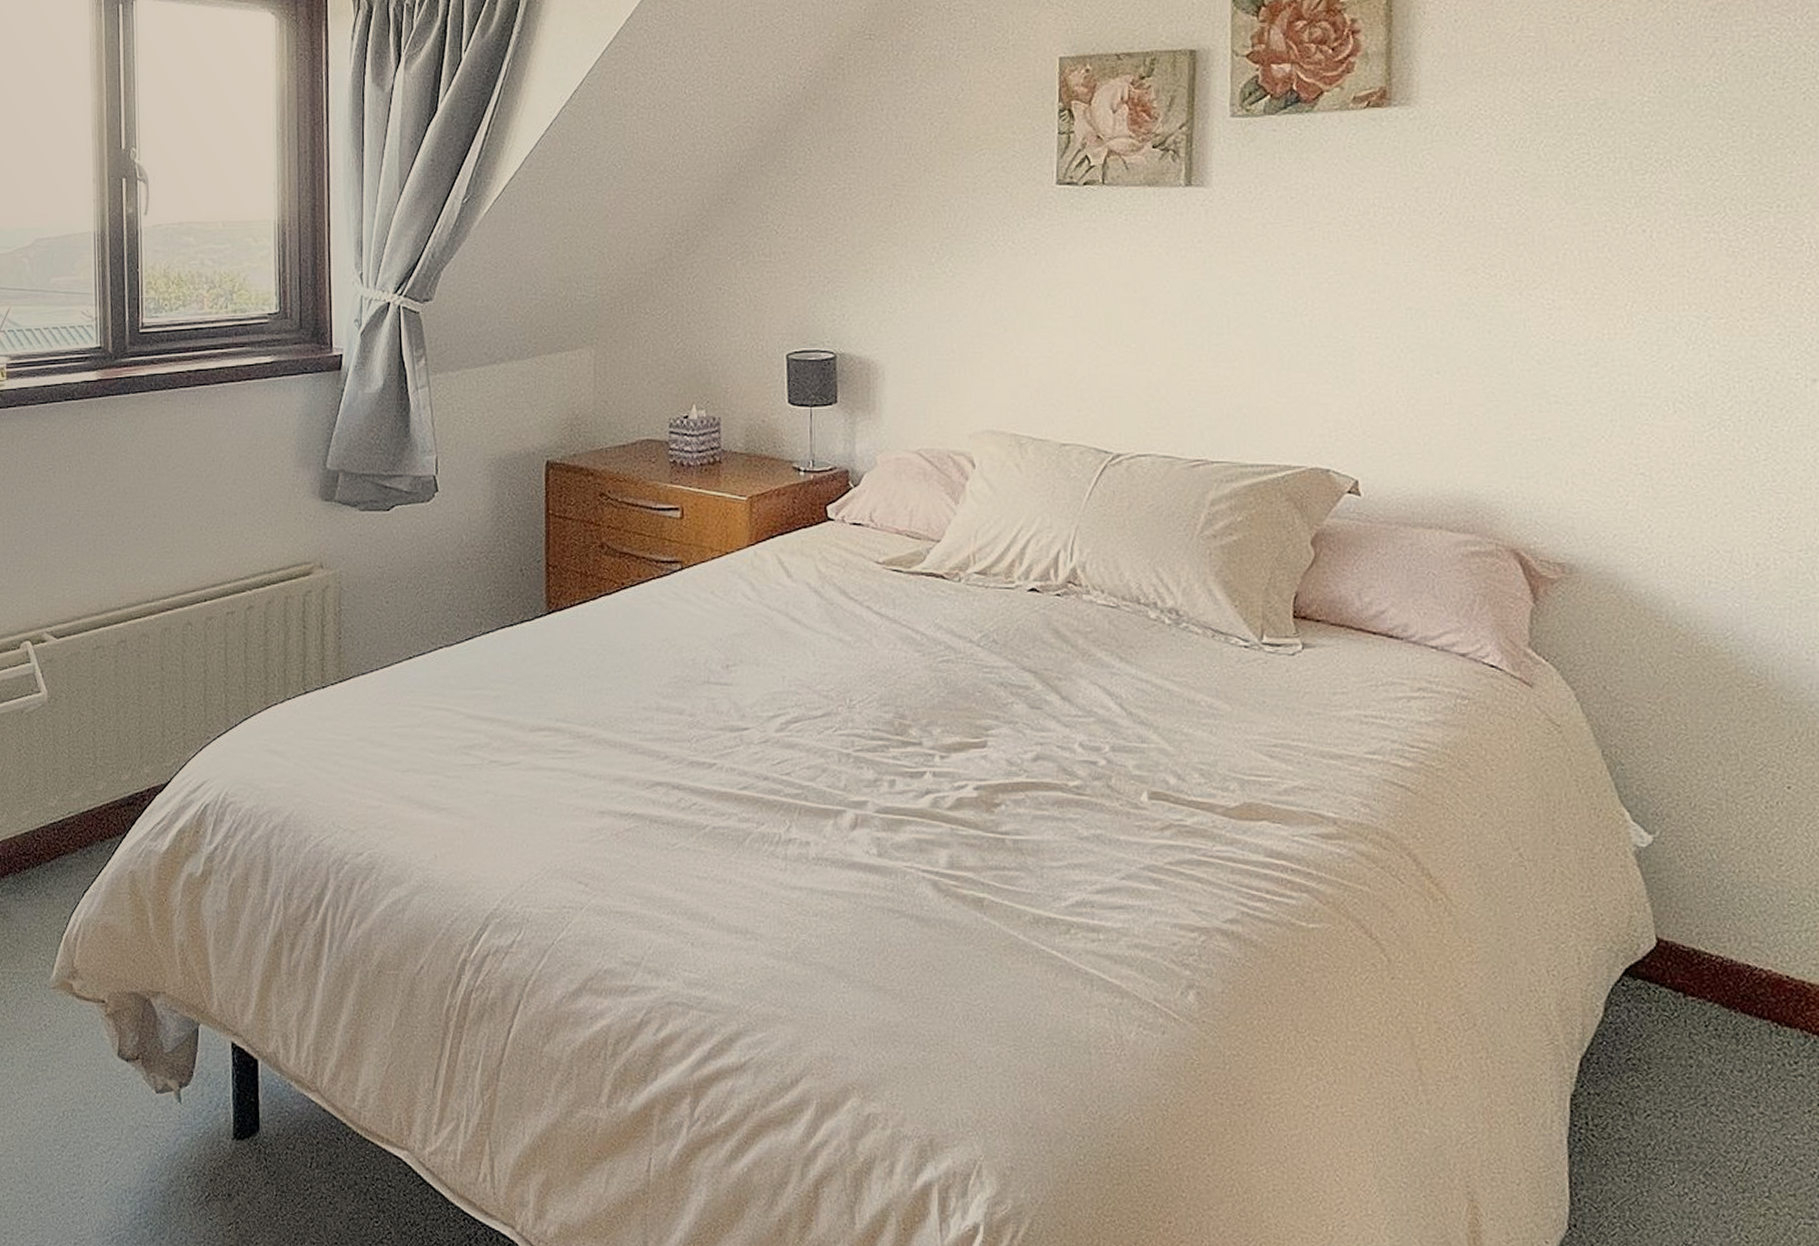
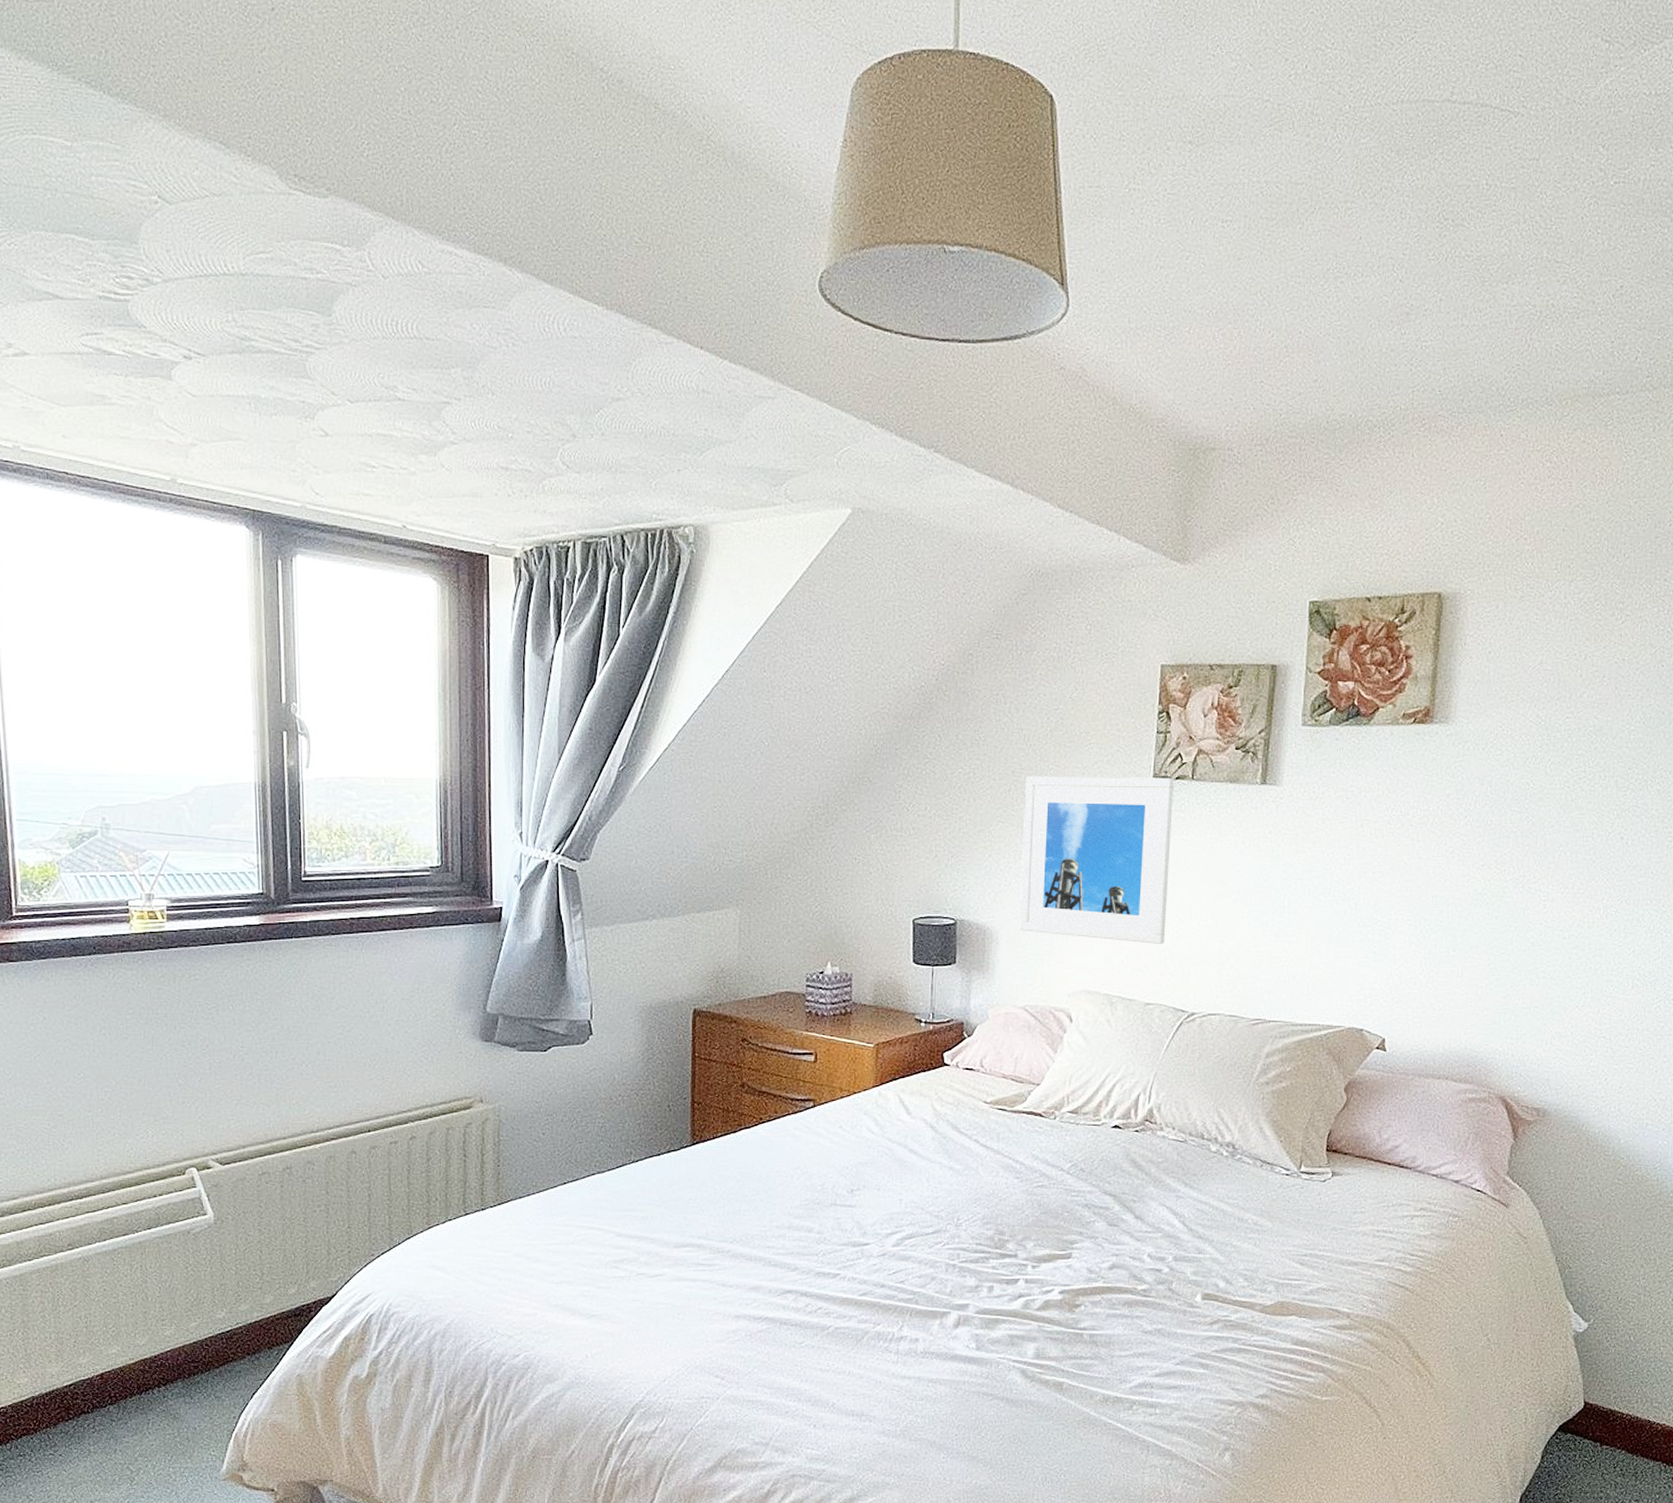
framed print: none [908,183,1082,375] -> present [1019,776,1175,944]

